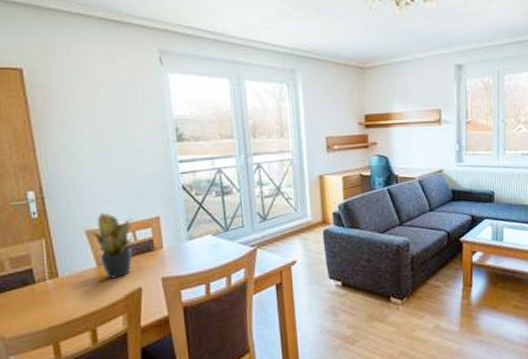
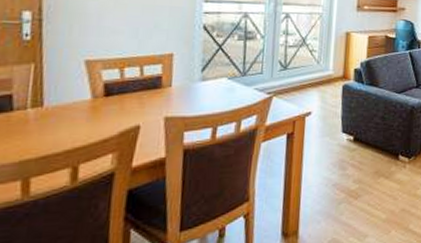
potted plant: present [82,212,135,279] -> none [81,42,146,113]

